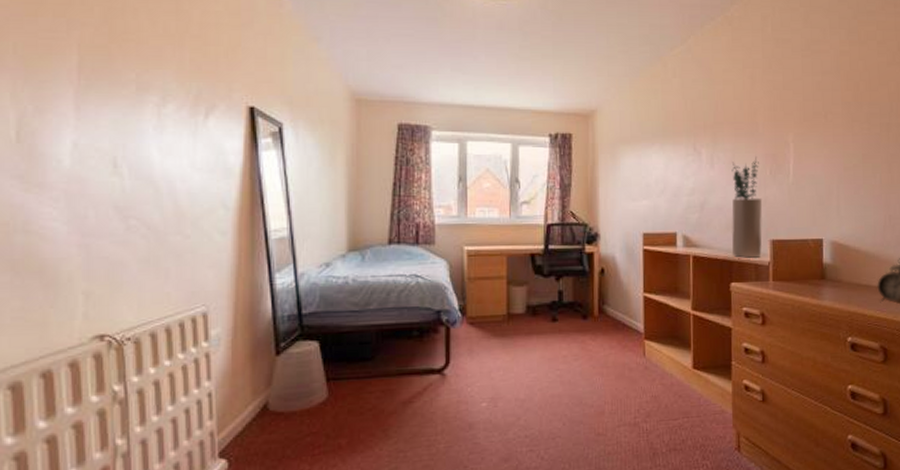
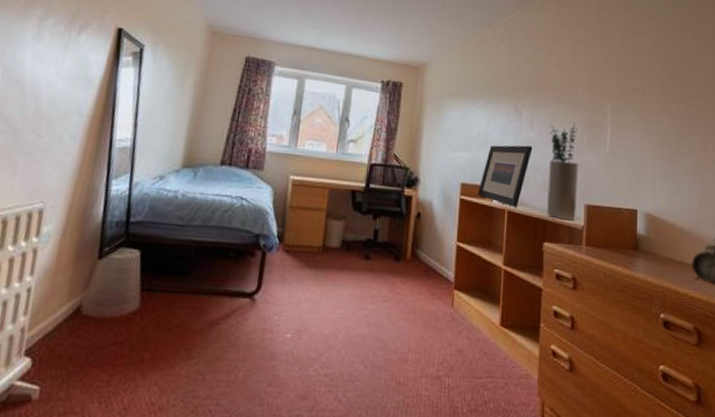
picture frame: none [661,186,714,251] -> present [478,145,533,208]

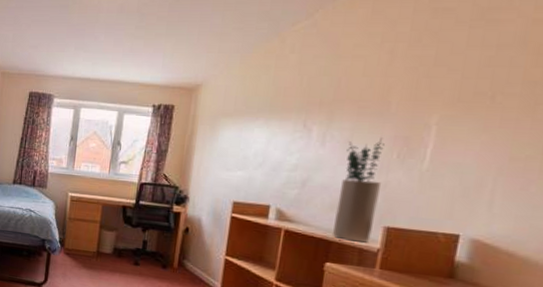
picture frame: present [478,145,533,208] -> none [251,163,322,227]

